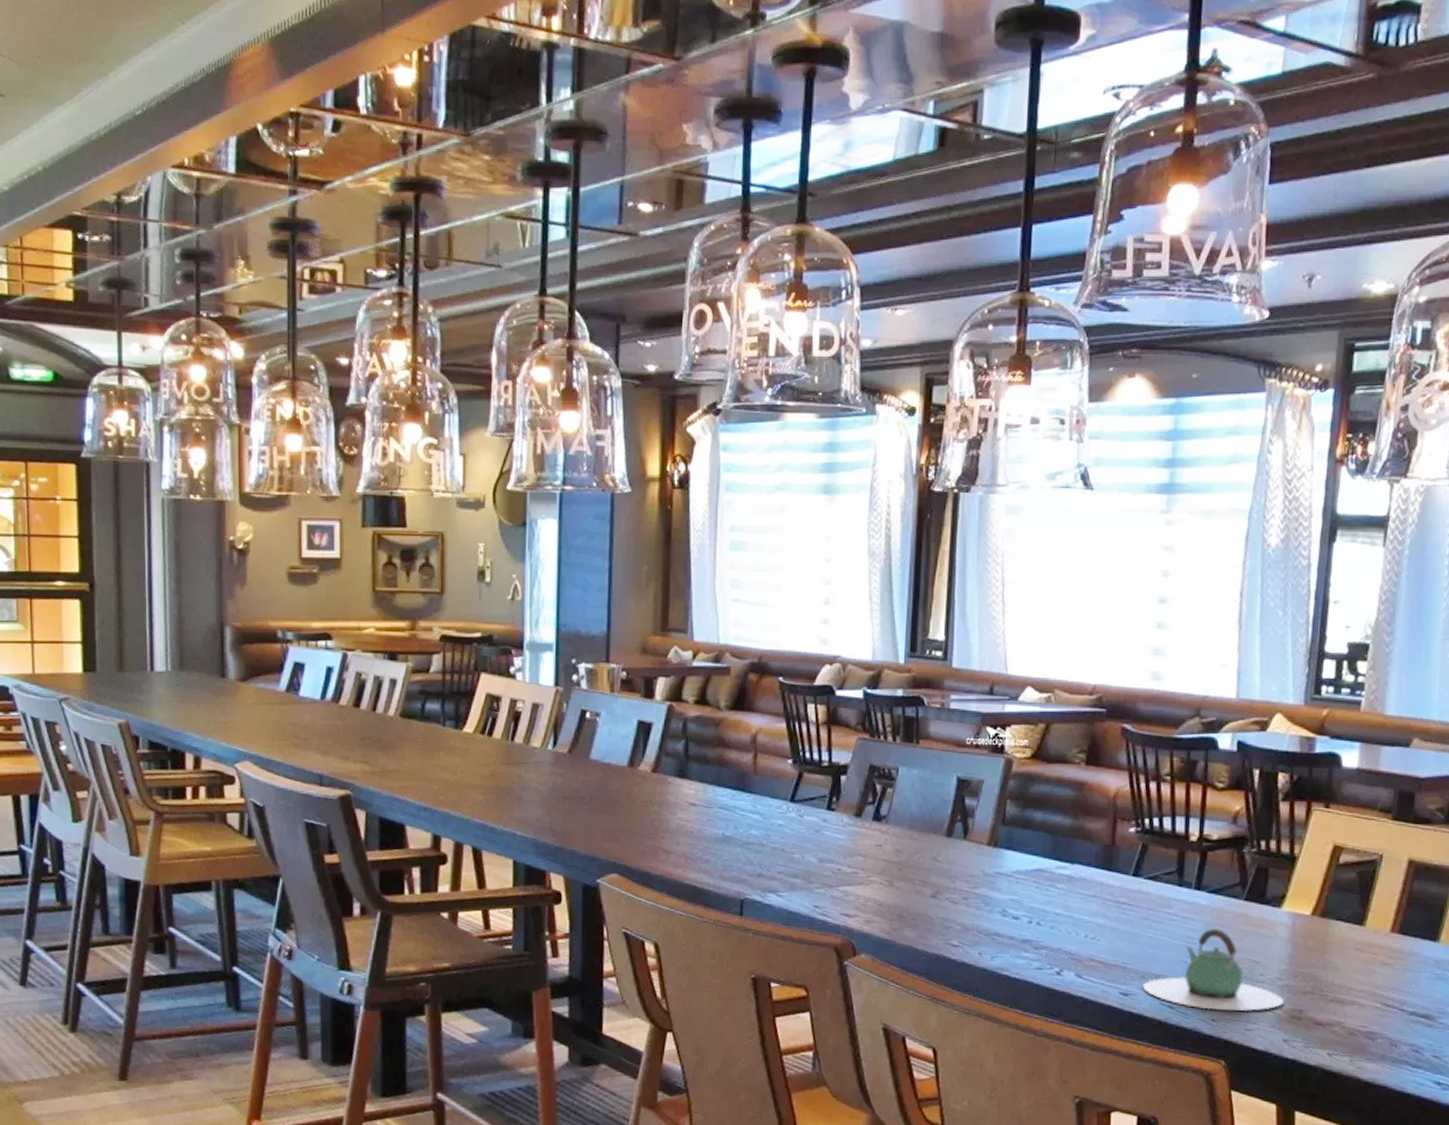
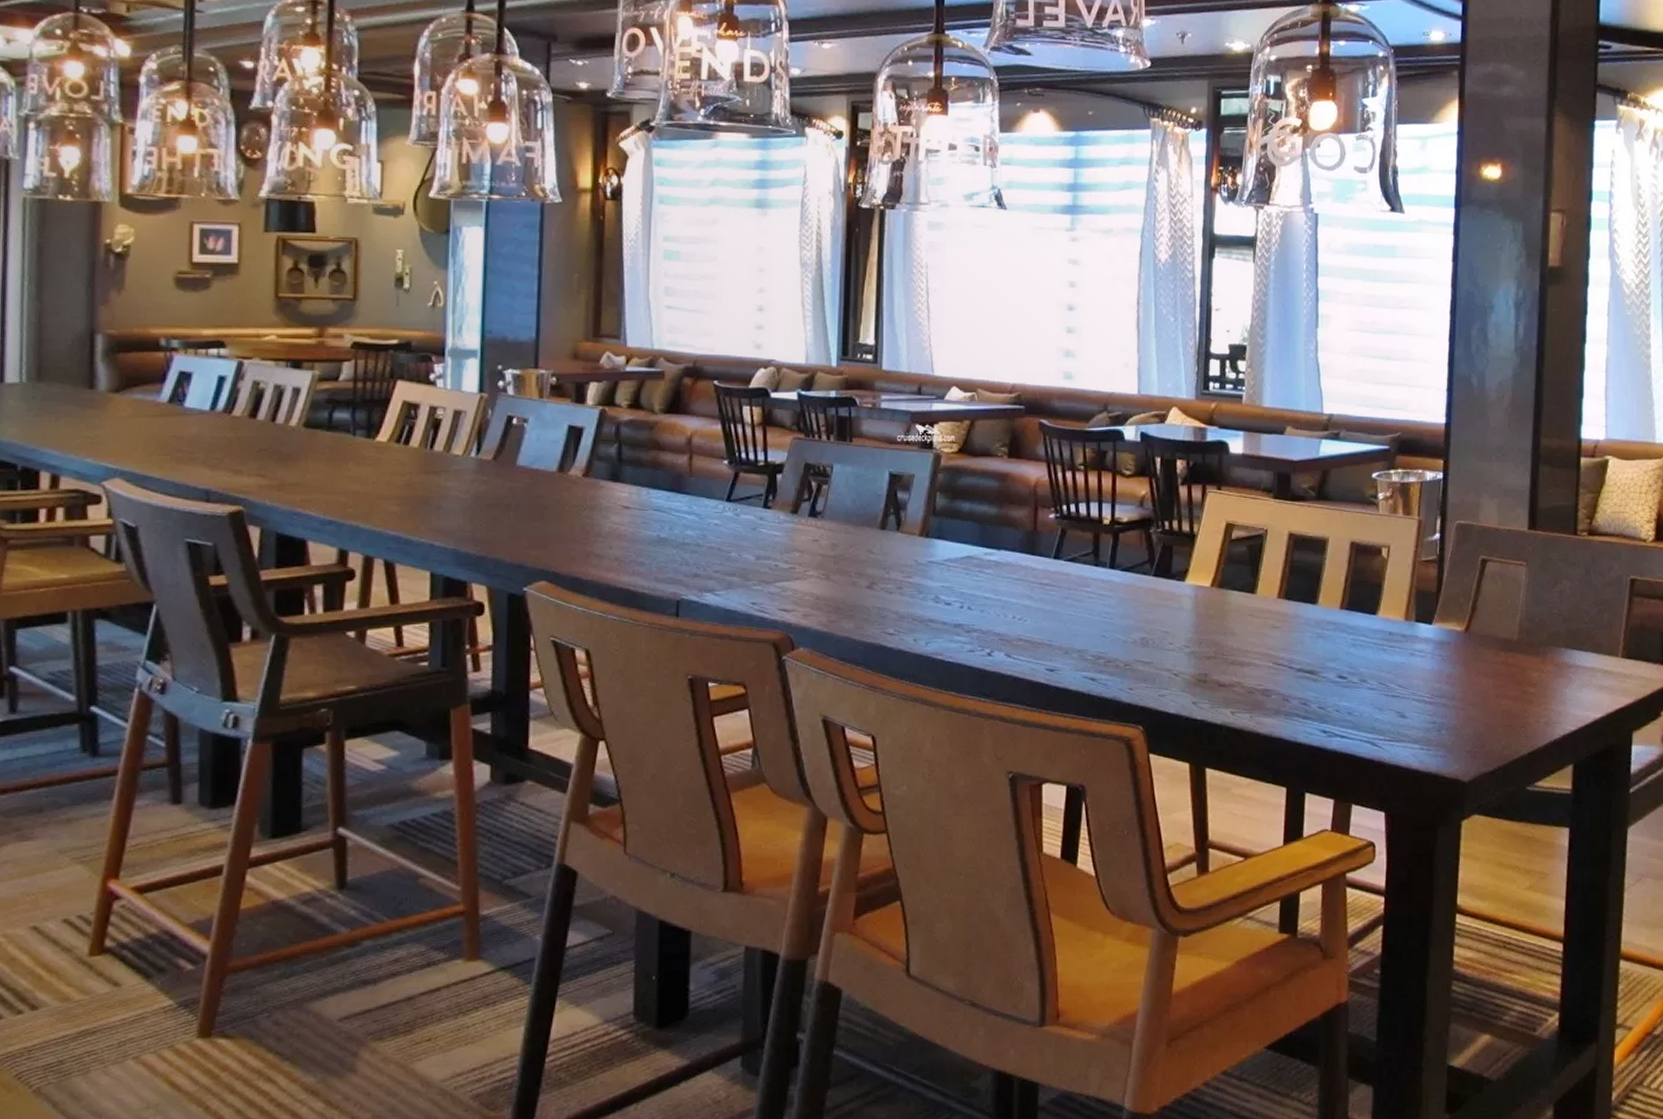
teapot: present [1142,928,1285,1011] -> none [1066,604,1192,680]

